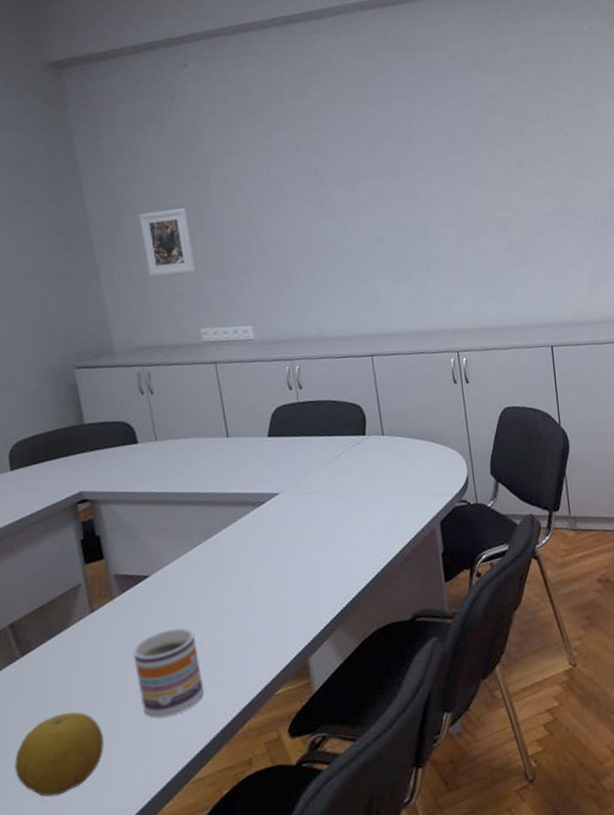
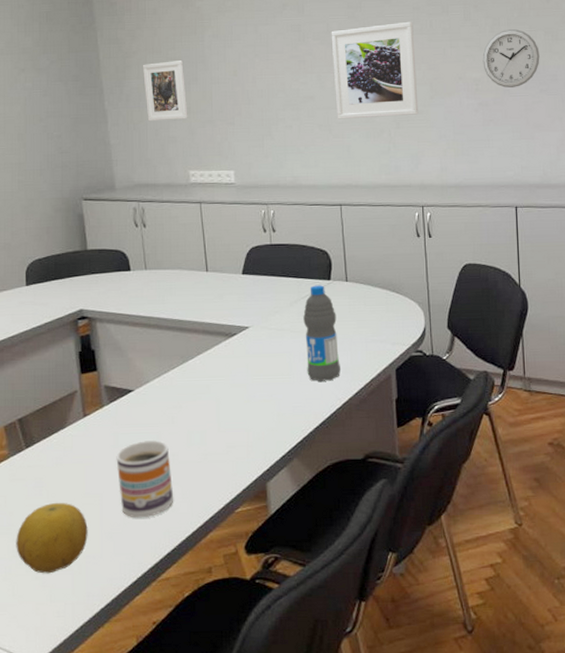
water bottle: none [338,441,382,545] -> present [303,285,341,383]
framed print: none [350,161,448,266] -> present [331,21,419,119]
wall clock: none [509,167,567,227] -> present [482,28,540,88]

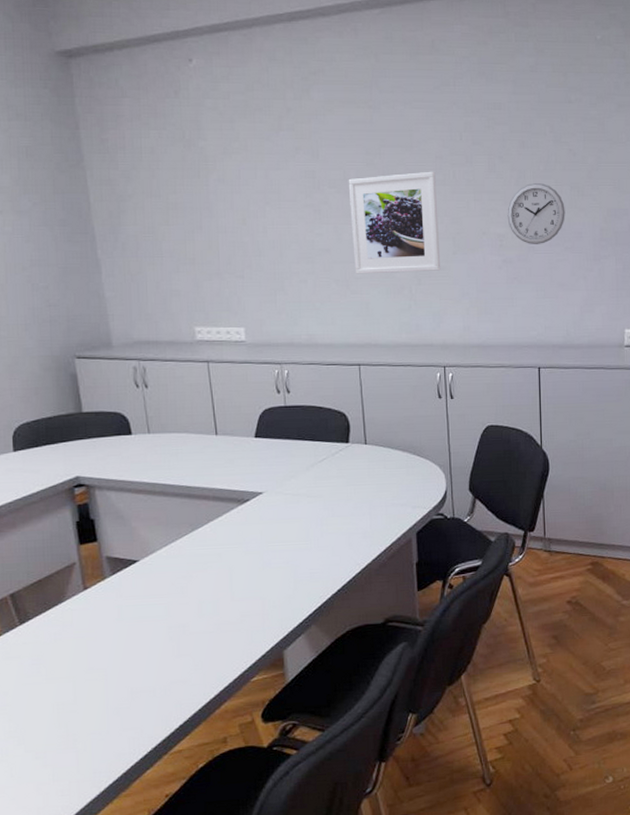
fruit: present [16,502,88,574] -> none [12,679,93,753]
mug: present [116,440,174,518] -> none [121,612,185,692]
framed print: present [142,60,188,122] -> none [139,206,193,273]
water bottle: present [303,285,341,383] -> none [320,448,360,548]

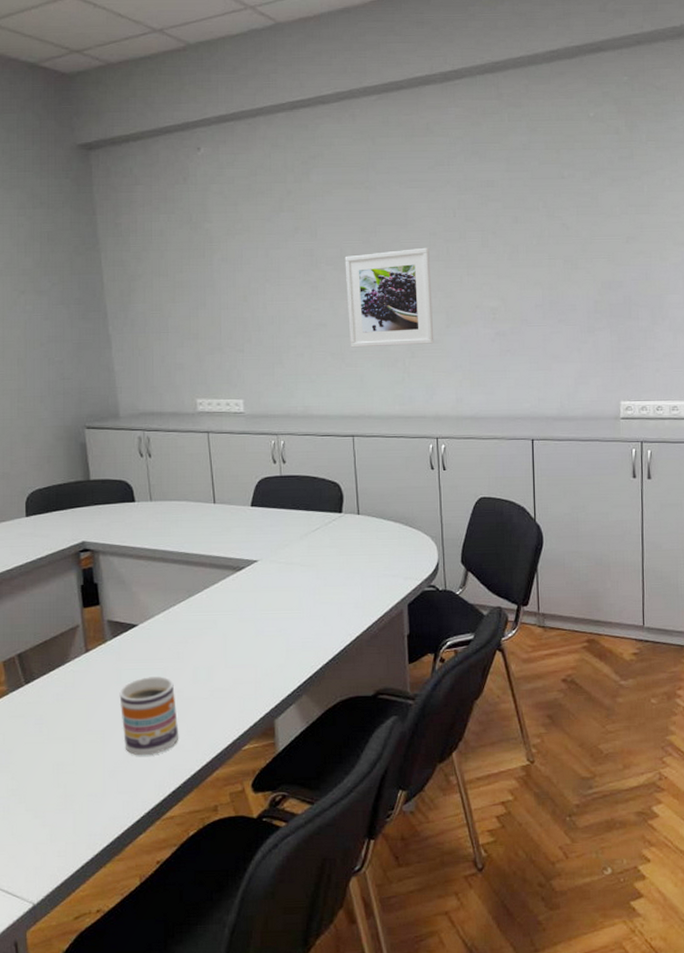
mug: none [121,612,185,692] -> present [119,676,179,756]
wall clock: present [507,182,565,244] -> none [500,256,559,317]

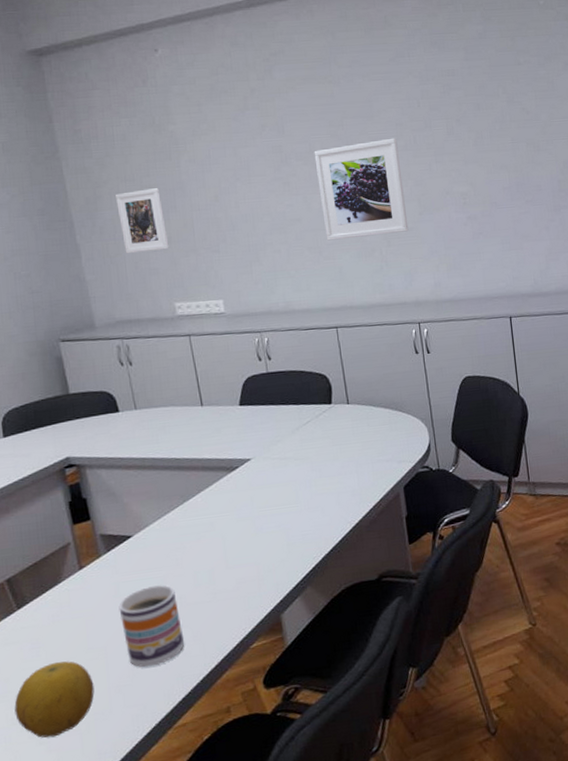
fruit: none [15,739,90,813] -> present [14,661,95,738]
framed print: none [148,285,196,348] -> present [114,188,169,254]

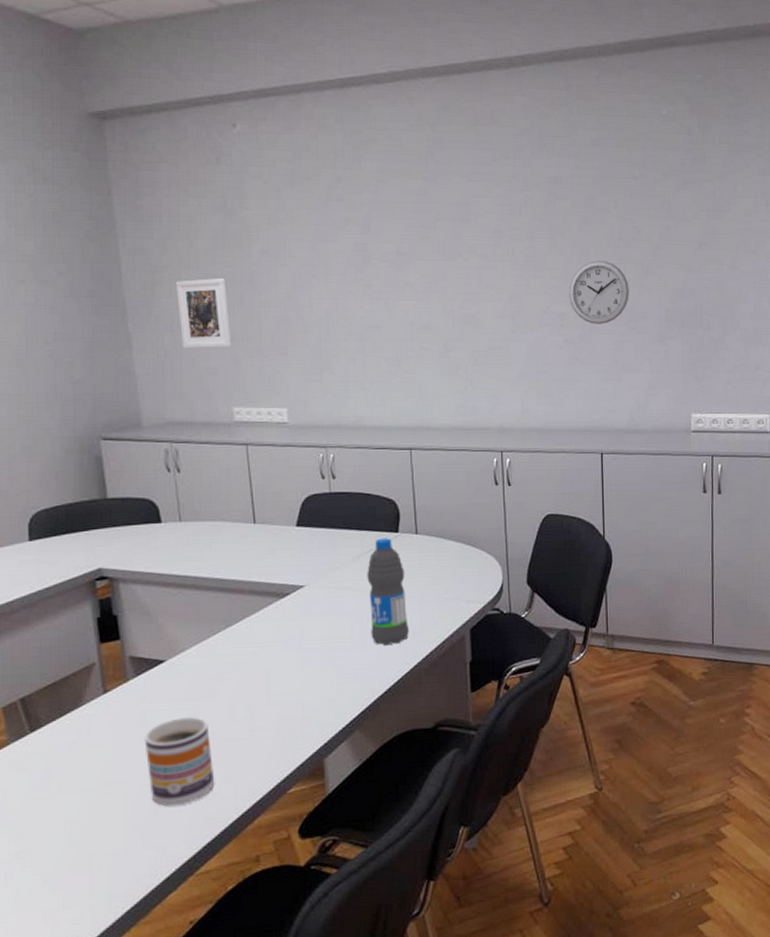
fruit: present [14,661,95,738] -> none [18,793,110,877]
water bottle: none [306,410,349,508] -> present [367,538,409,646]
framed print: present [314,138,409,241] -> none [401,246,499,353]
wall clock: none [468,141,524,200] -> present [569,260,630,324]

